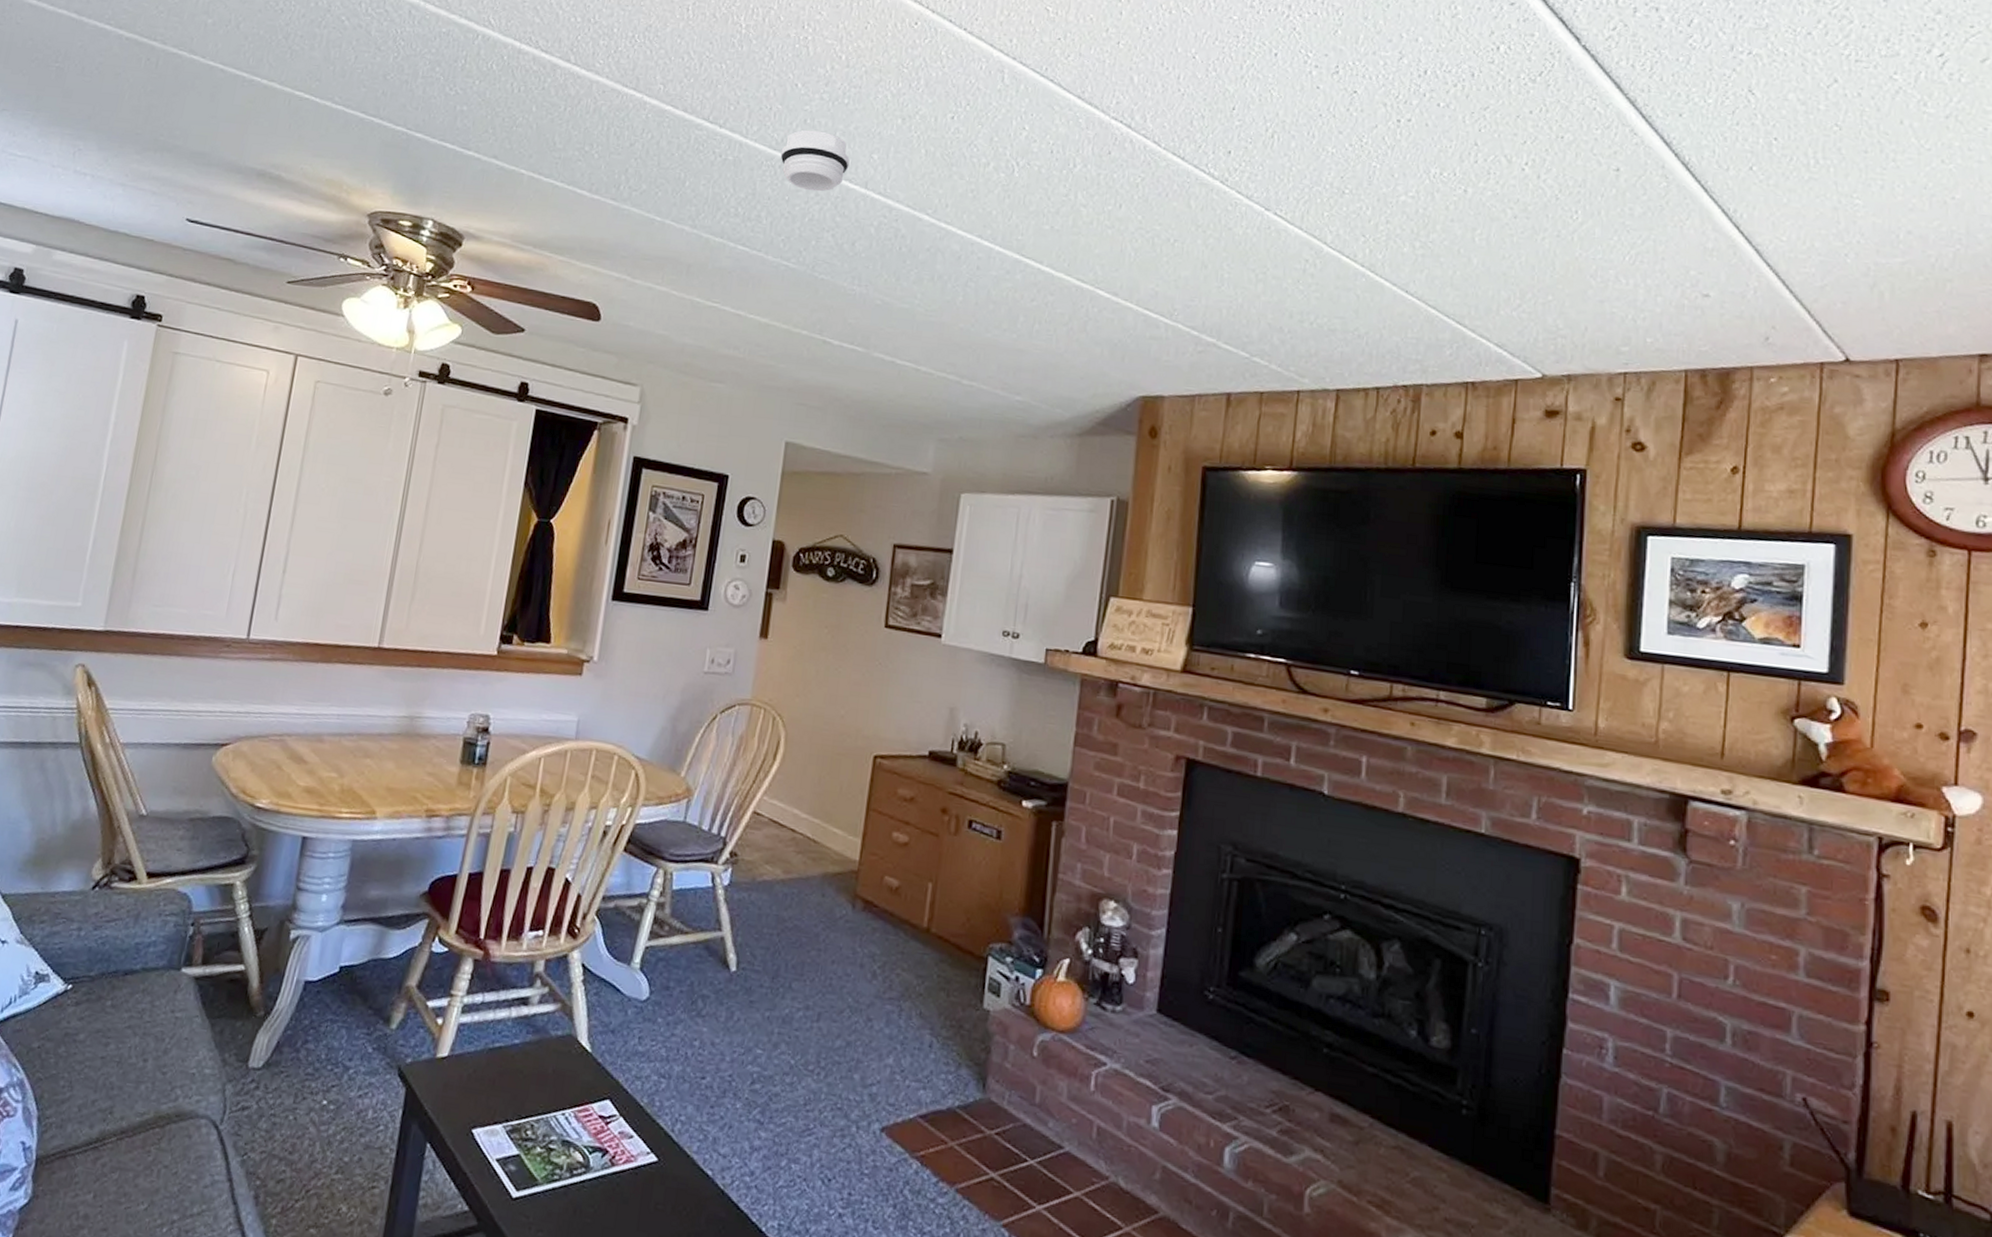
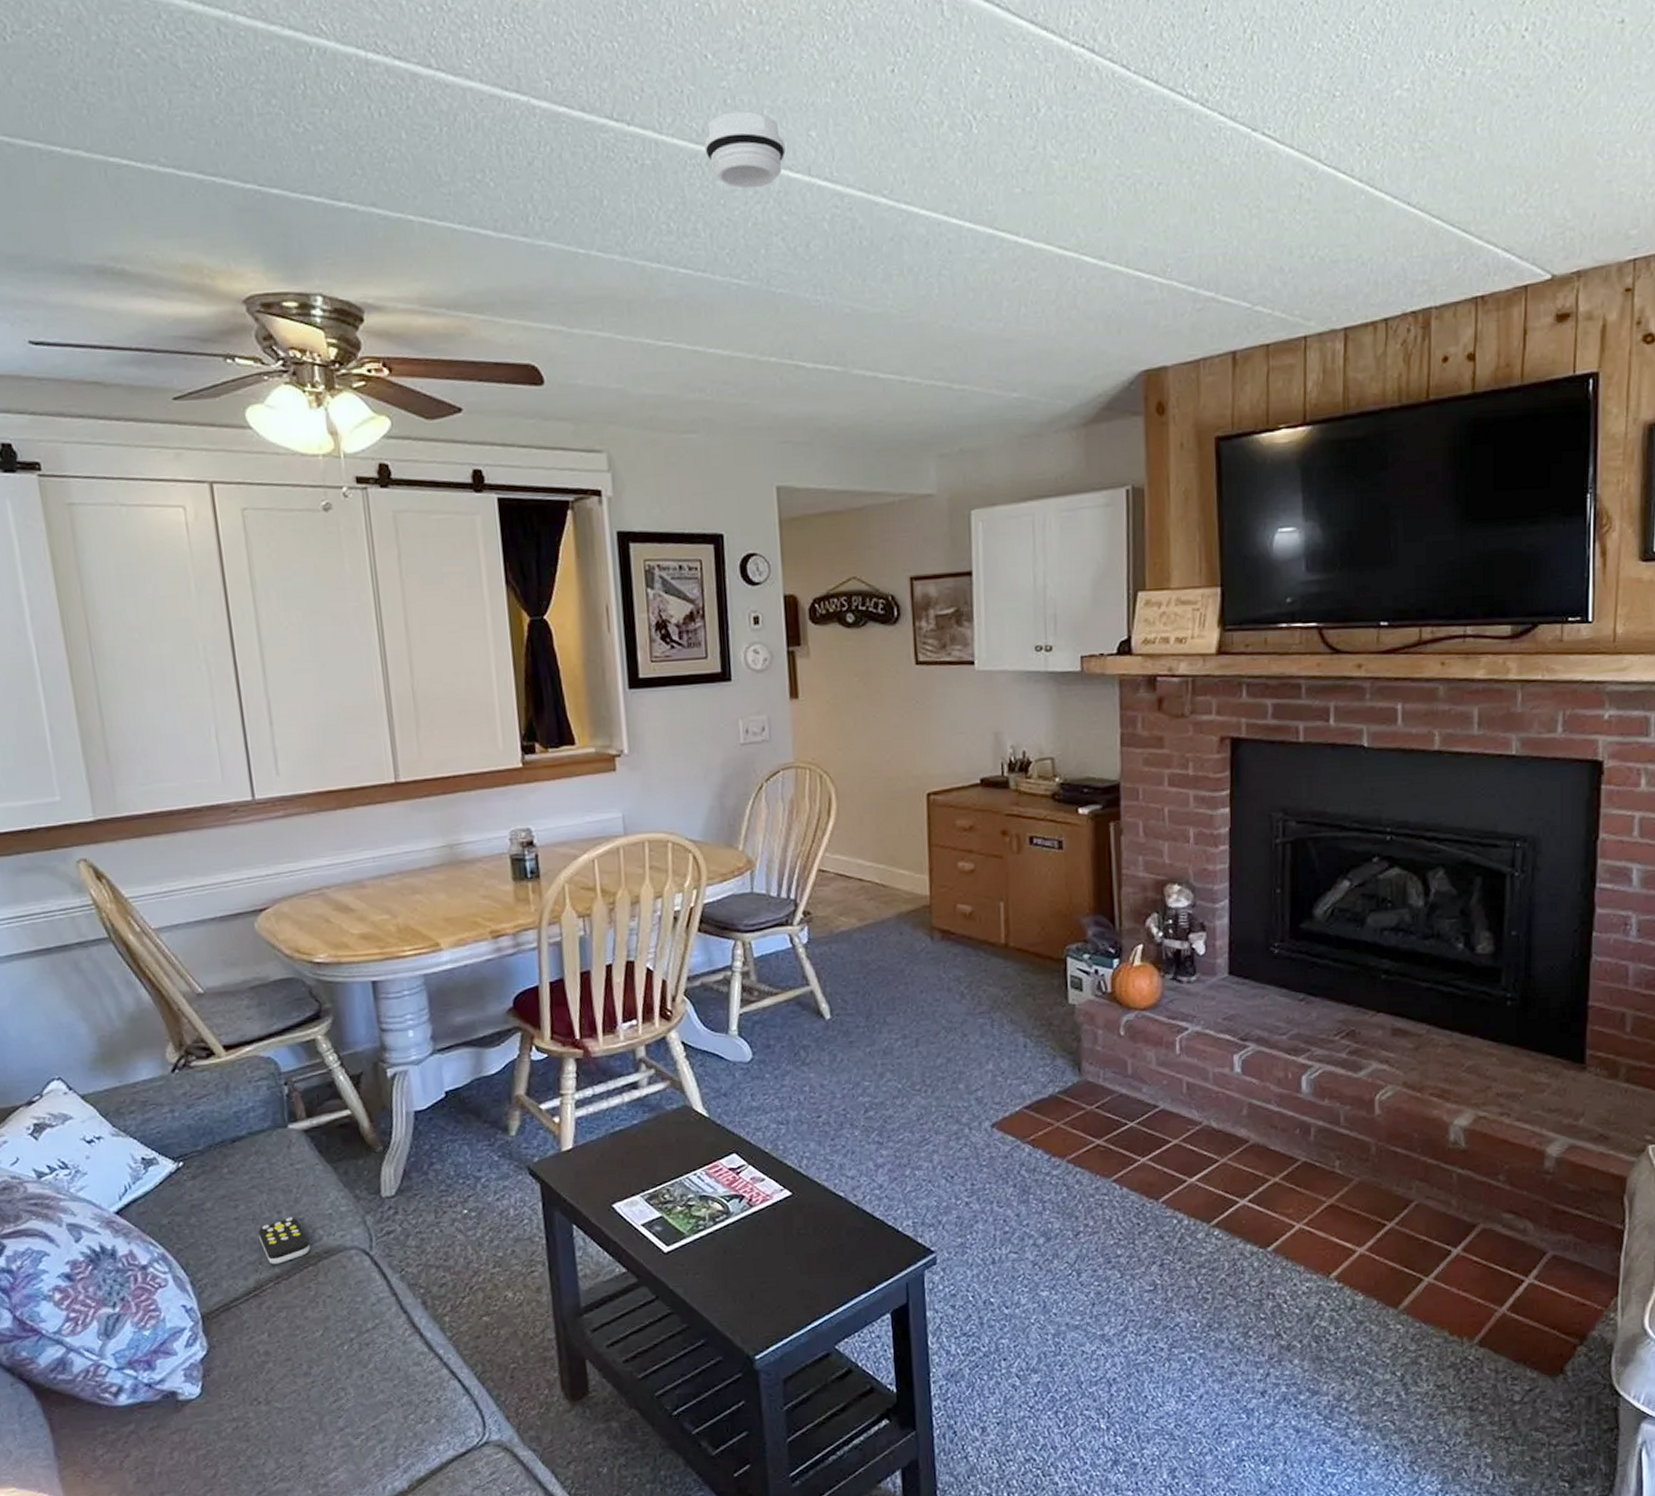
remote control: none [117,1068,165,1118] -> present [257,1217,310,1265]

